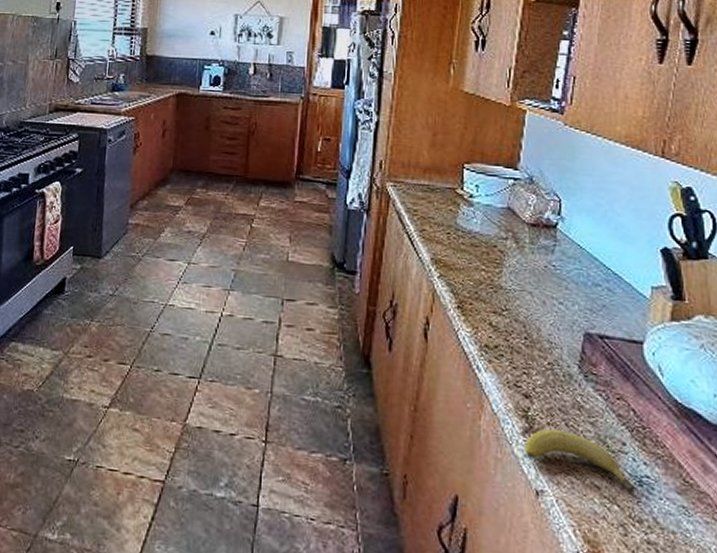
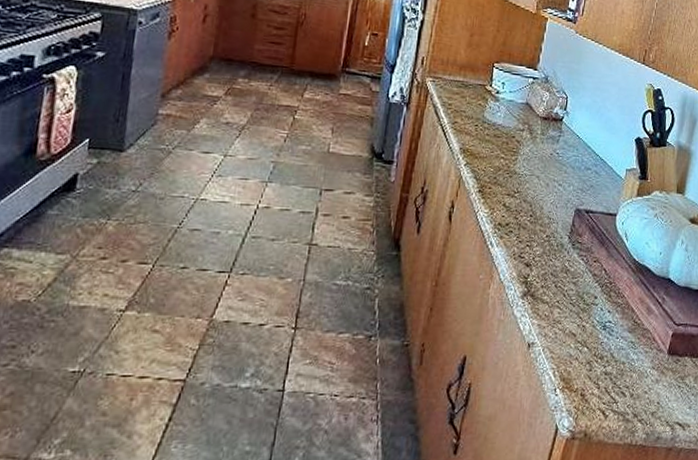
fruit: present [524,429,635,492] -> none [522,291,600,335]

